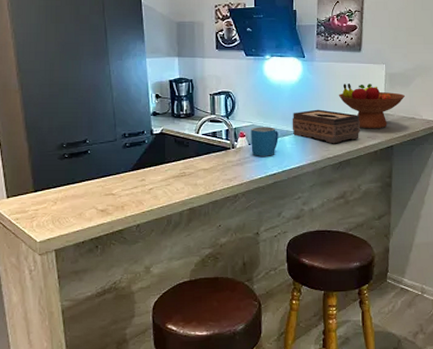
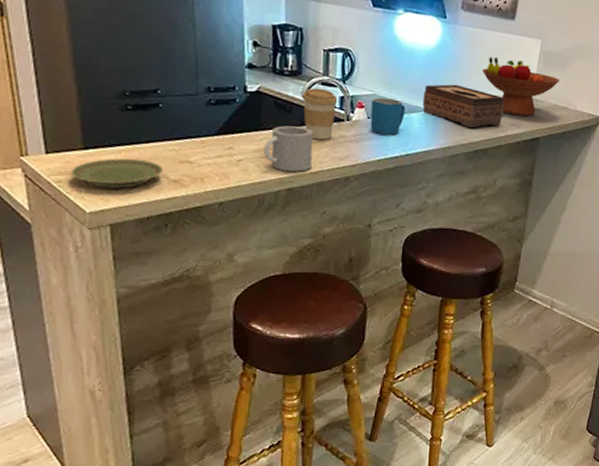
plate: none [25,195,93,220] -> present [70,158,163,188]
mug: none [169,157,207,194] -> present [264,125,314,172]
coffee cup: none [196,125,224,167] -> present [302,87,338,140]

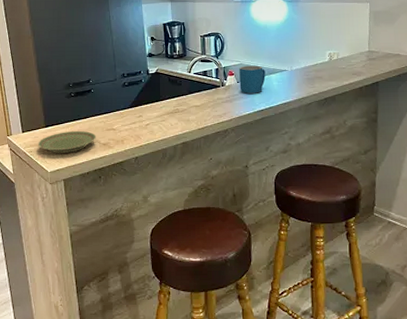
mug: present [264,125,314,172] -> none [164,95,199,129]
coffee cup: present [302,87,338,140] -> none [188,64,214,103]
tissue box: present [422,84,505,129] -> none [278,48,345,81]
fruit bowl: present [482,57,561,117] -> none [323,22,391,66]

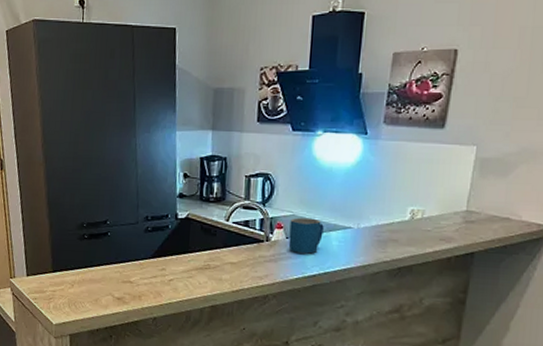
plate: present [37,130,96,153] -> none [43,279,110,305]

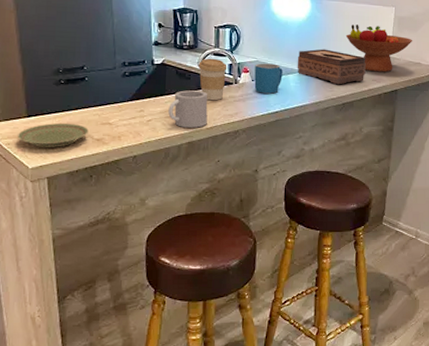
plate: none [43,279,110,305] -> present [17,123,89,147]
mug: none [191,248,235,290] -> present [168,90,208,128]
coffee cup: none [225,211,258,261] -> present [198,58,227,101]
tissue box: none [341,200,432,245] -> present [297,49,366,85]
fruit bowl: none [406,169,501,230] -> present [345,24,413,72]

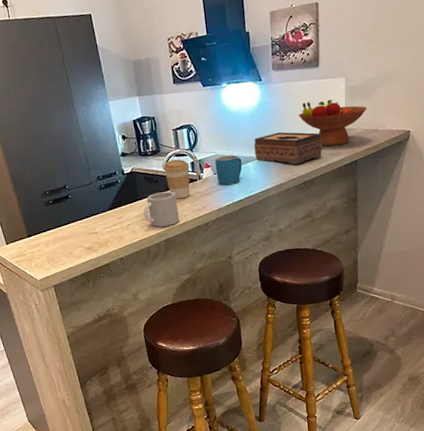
plate: present [17,123,89,147] -> none [23,237,80,261]

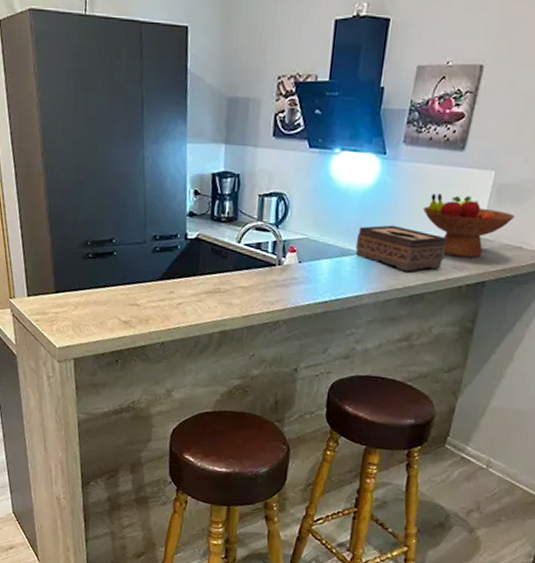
mug: present [143,191,180,227] -> none [200,270,246,315]
coffee cup: present [163,159,190,199] -> none [237,233,271,285]
mug: present [215,154,243,185] -> none [301,241,338,280]

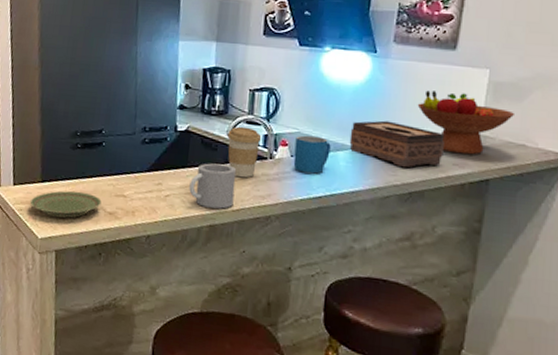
plate: none [45,301,116,328] -> present [29,191,102,218]
mug: none [200,270,246,315] -> present [189,163,237,209]
coffee cup: none [237,233,271,285] -> present [227,126,262,178]
mug: none [301,241,338,280] -> present [293,135,331,174]

